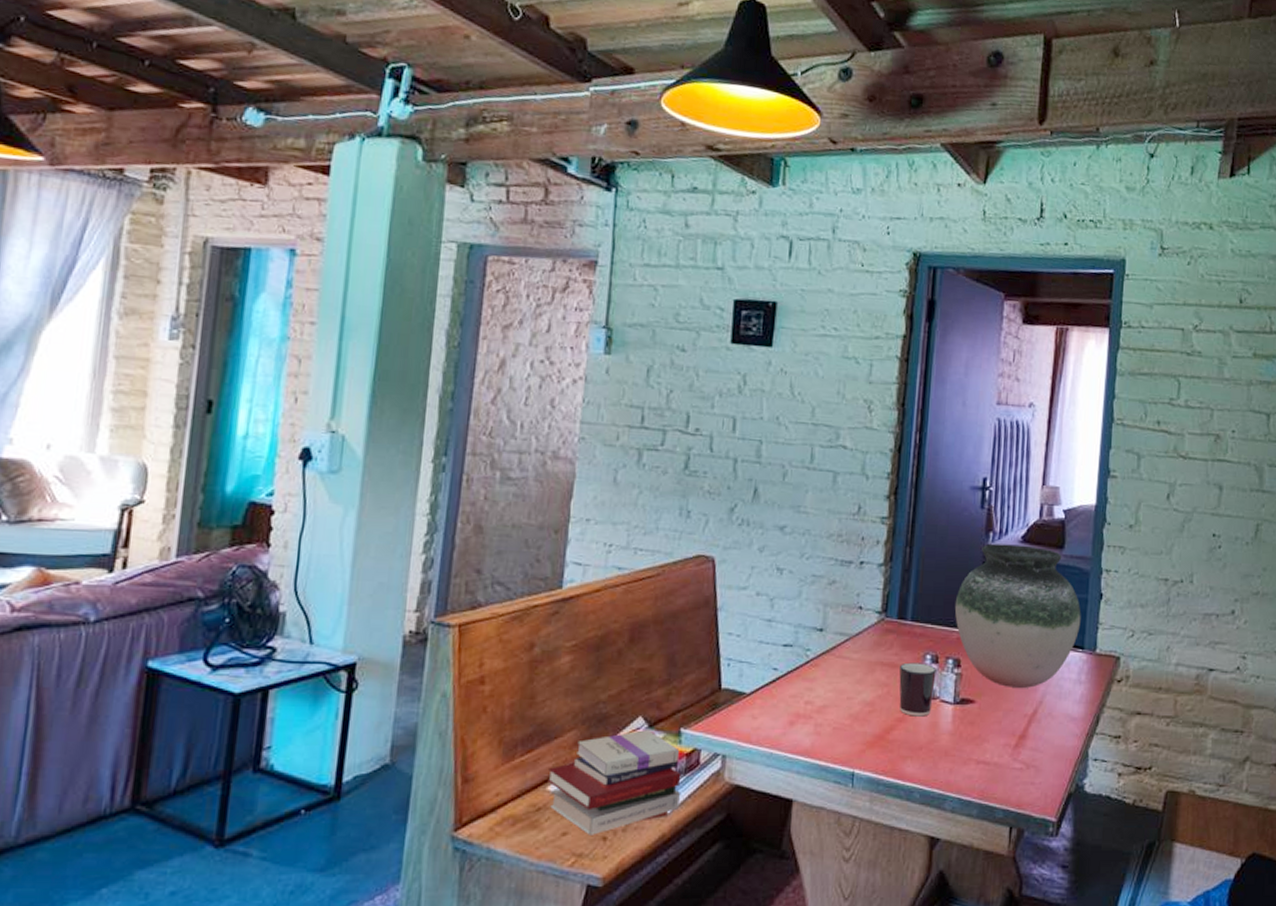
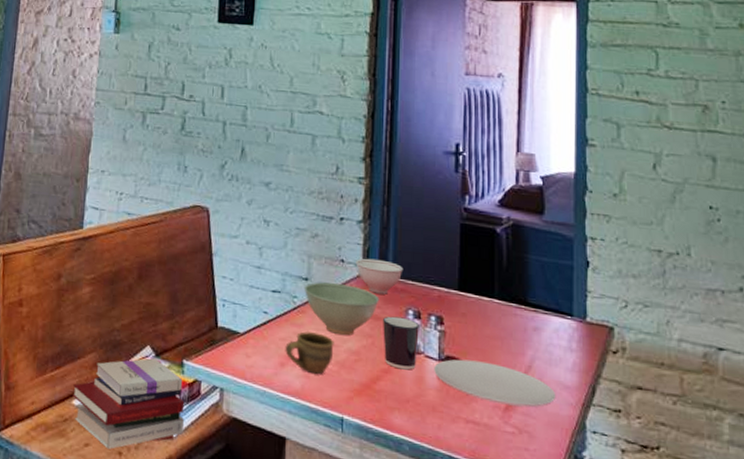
cup: none [795,686,848,729] -> present [285,331,334,374]
bowl: none [818,632,897,686] -> present [303,282,379,335]
bowl: none [874,603,924,640] -> present [356,258,404,294]
plate: none [948,701,1064,742] -> present [434,359,556,408]
vase: present [954,543,1081,688] -> none [434,206,567,351]

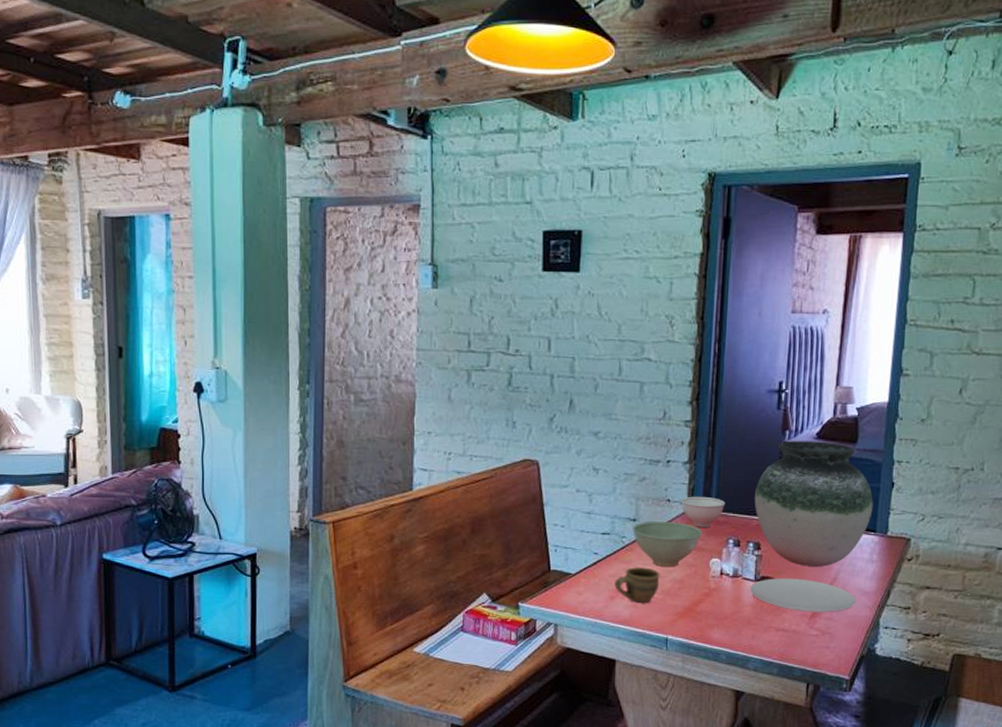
books: present [73,358,185,449] -> none [414,604,521,686]
mug: present [383,316,419,370] -> none [705,546,738,592]
vase: none [434,206,567,351] -> present [754,441,874,566]

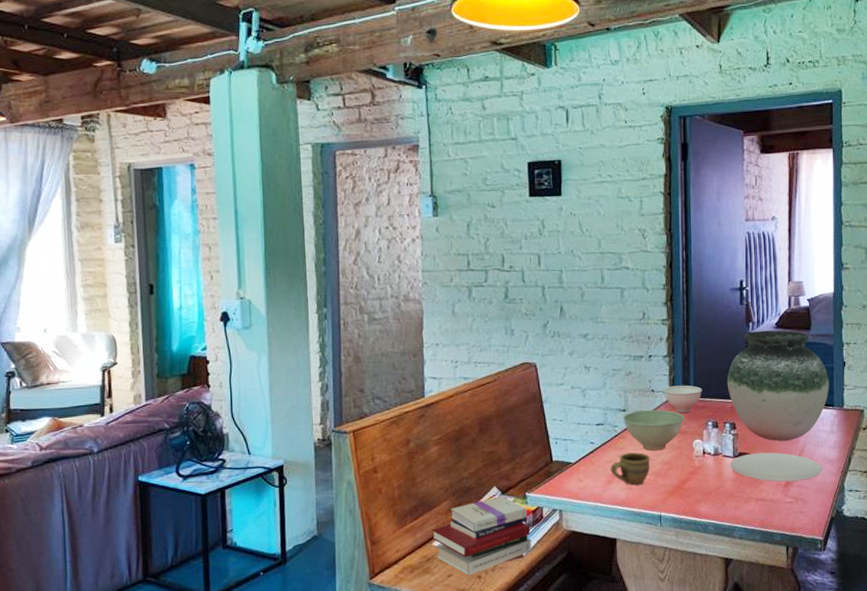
books: none [414,604,521,686] -> present [432,496,531,576]

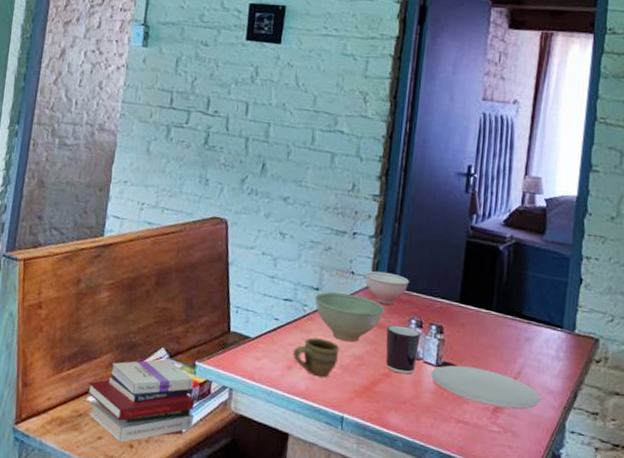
mug: none [688,428,718,470] -> present [385,324,421,375]
vase: present [727,330,829,441] -> none [438,225,561,359]

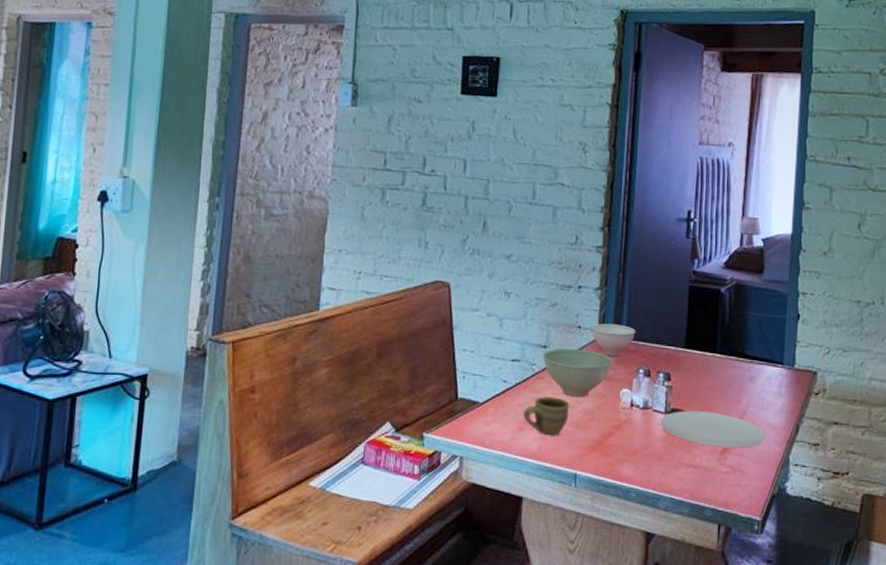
books: present [88,359,195,442] -> none [310,434,425,525]
mug: present [385,324,421,375] -> none [615,376,649,425]

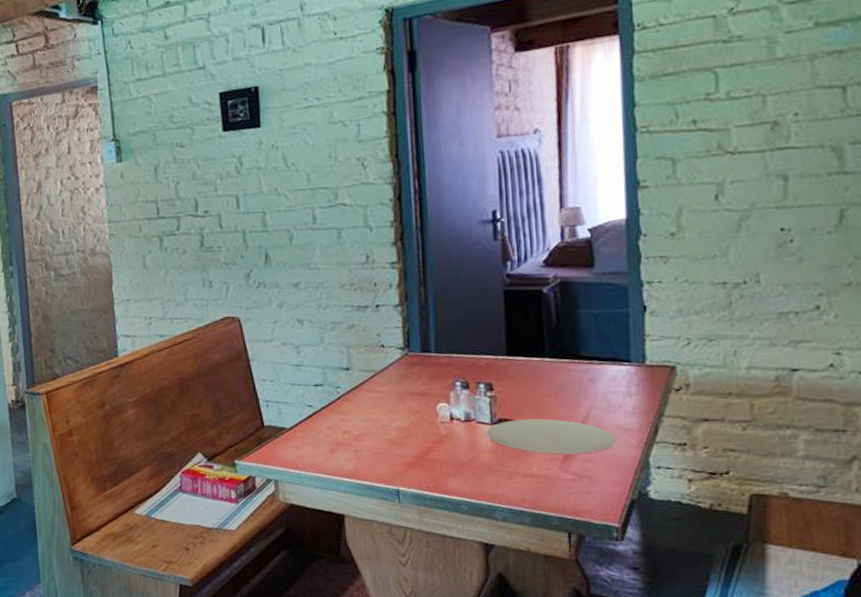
cup: present [523,396,570,435] -> none [333,417,383,454]
bowl: present [542,349,613,397] -> none [345,368,425,415]
bowl: present [592,323,636,356] -> none [396,338,447,372]

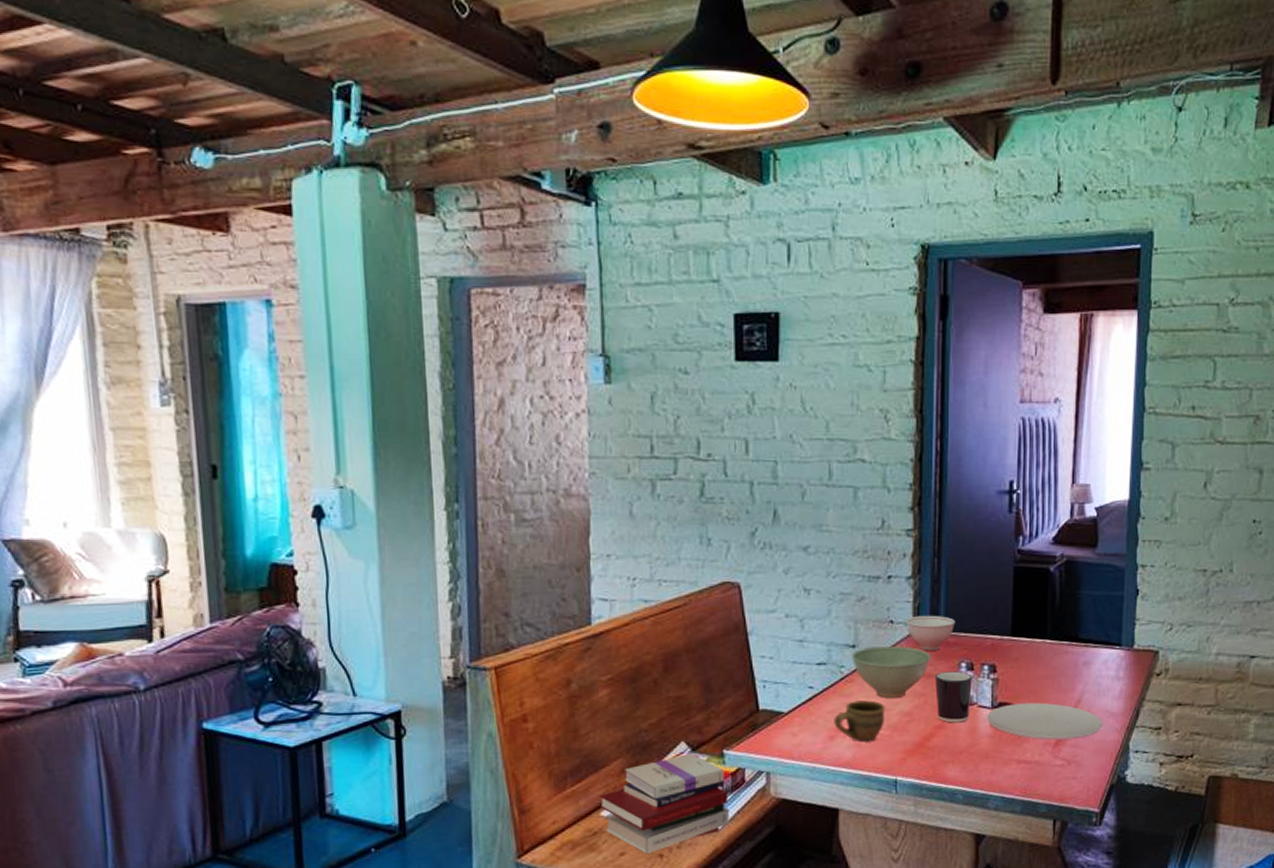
books: none [133,463,244,547] -> present [600,753,729,854]
cup: none [333,417,383,454] -> present [834,700,886,741]
bowl: none [345,368,425,415] -> present [851,646,931,698]
bowl: none [396,338,447,372] -> present [906,615,956,651]
mug: none [430,389,469,438] -> present [935,671,972,723]

